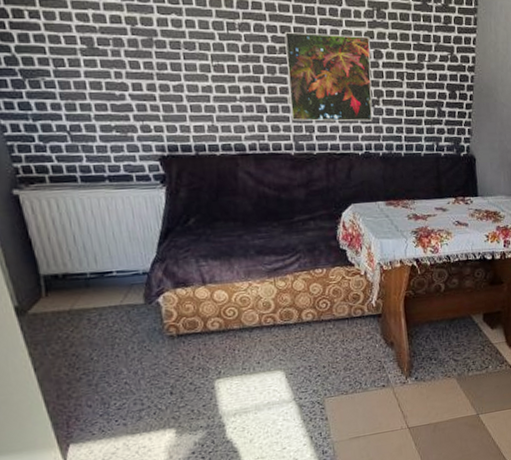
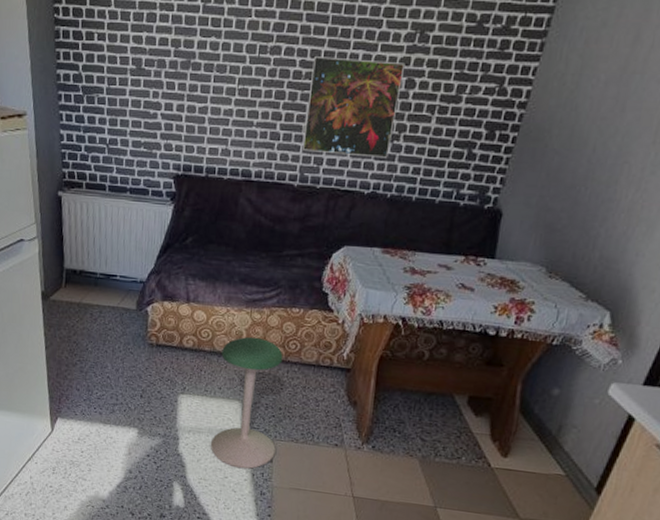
stool: none [252,304,329,436] -> present [210,336,283,469]

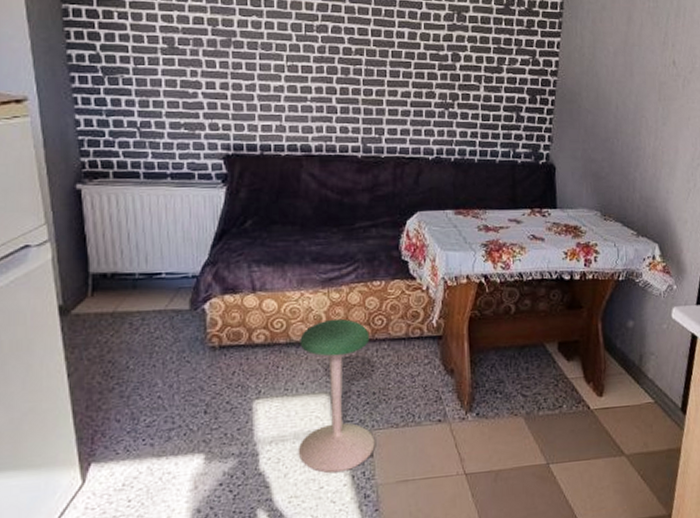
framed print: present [302,57,406,158] -> none [361,34,449,125]

